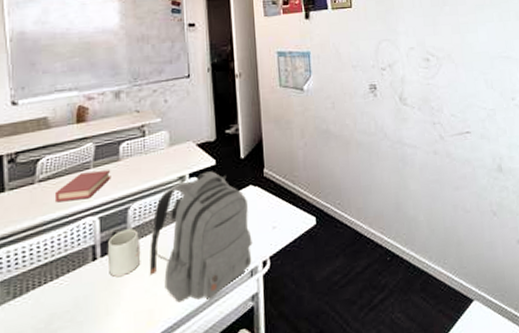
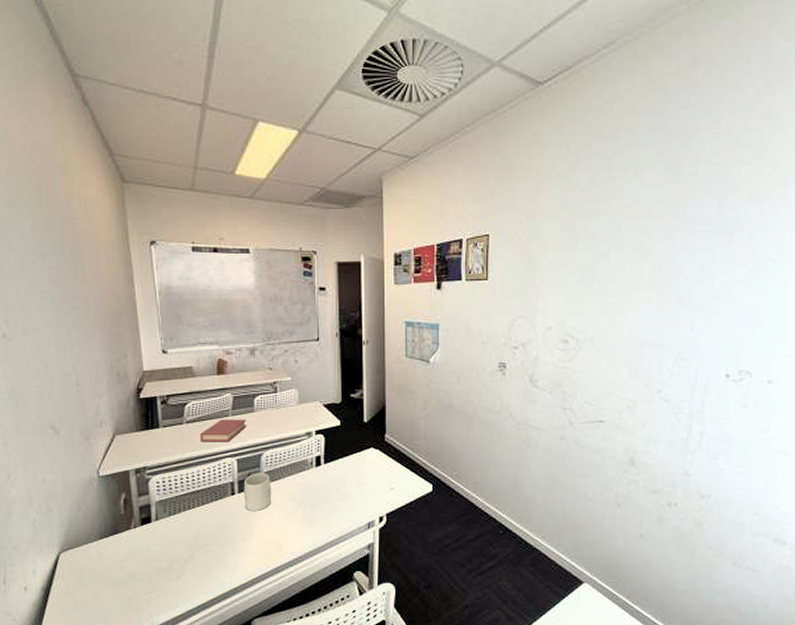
backpack: present [149,171,252,303] -> none [279,431,371,543]

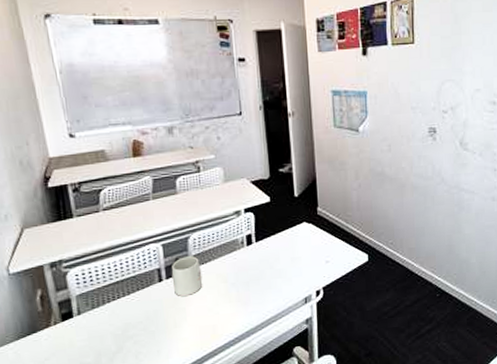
book: present [200,419,247,442] -> none [120,202,170,230]

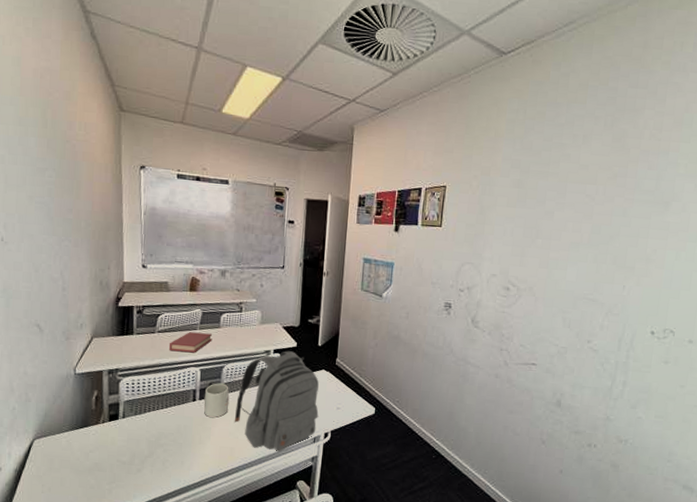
book: none [120,202,170,230] -> present [169,332,213,353]
backpack: none [210,207,306,321] -> present [234,351,319,453]

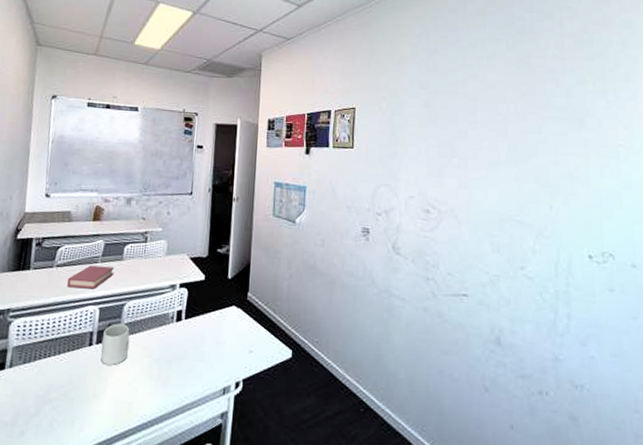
backpack: present [234,351,319,453] -> none [133,285,229,408]

